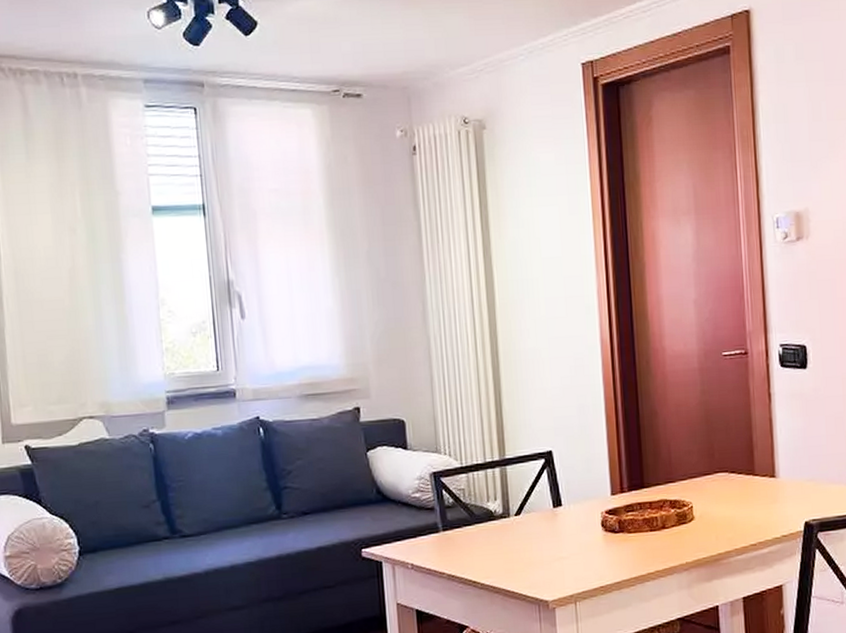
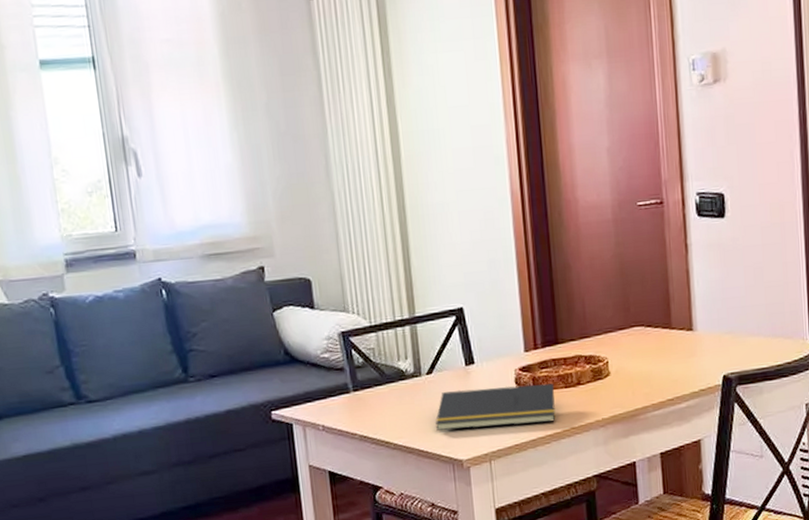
notepad: none [522,527,641,571] -> present [435,383,556,431]

